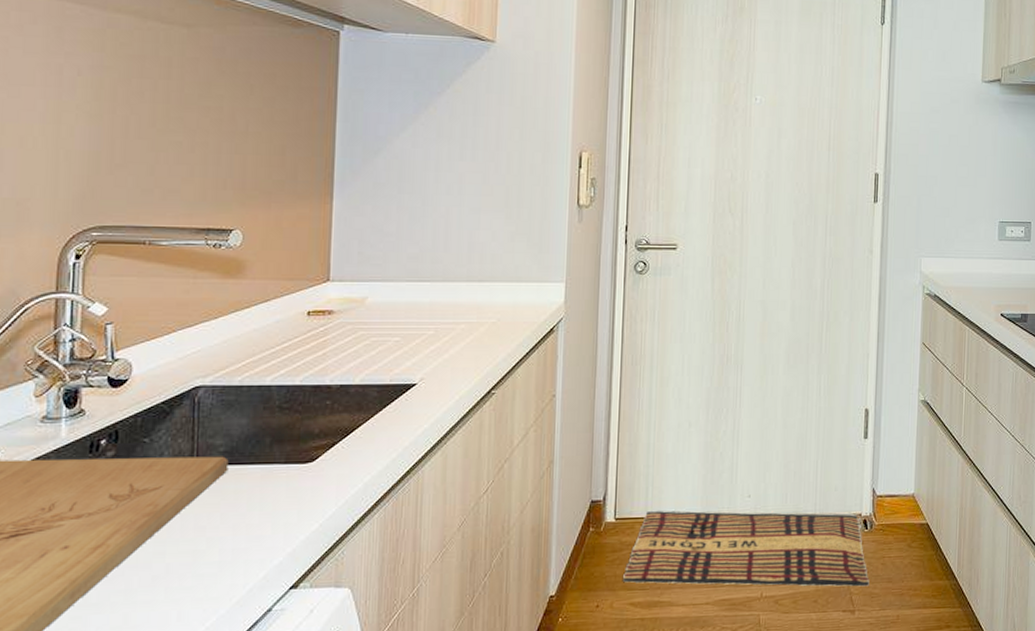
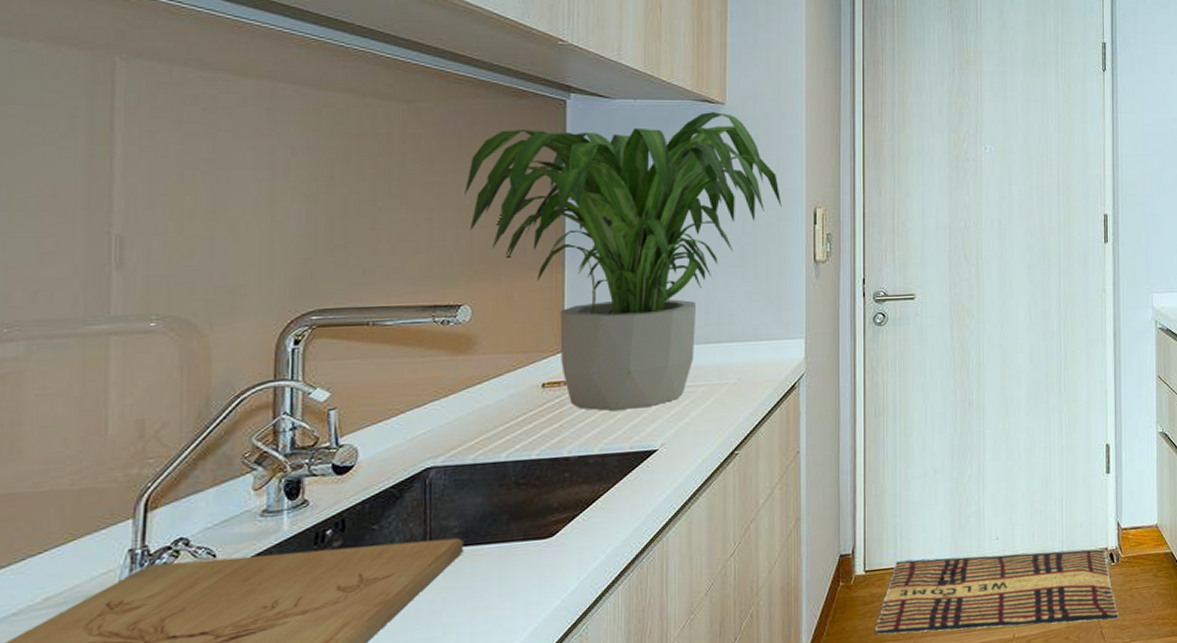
potted plant: none [239,49,548,342] -> present [465,112,782,411]

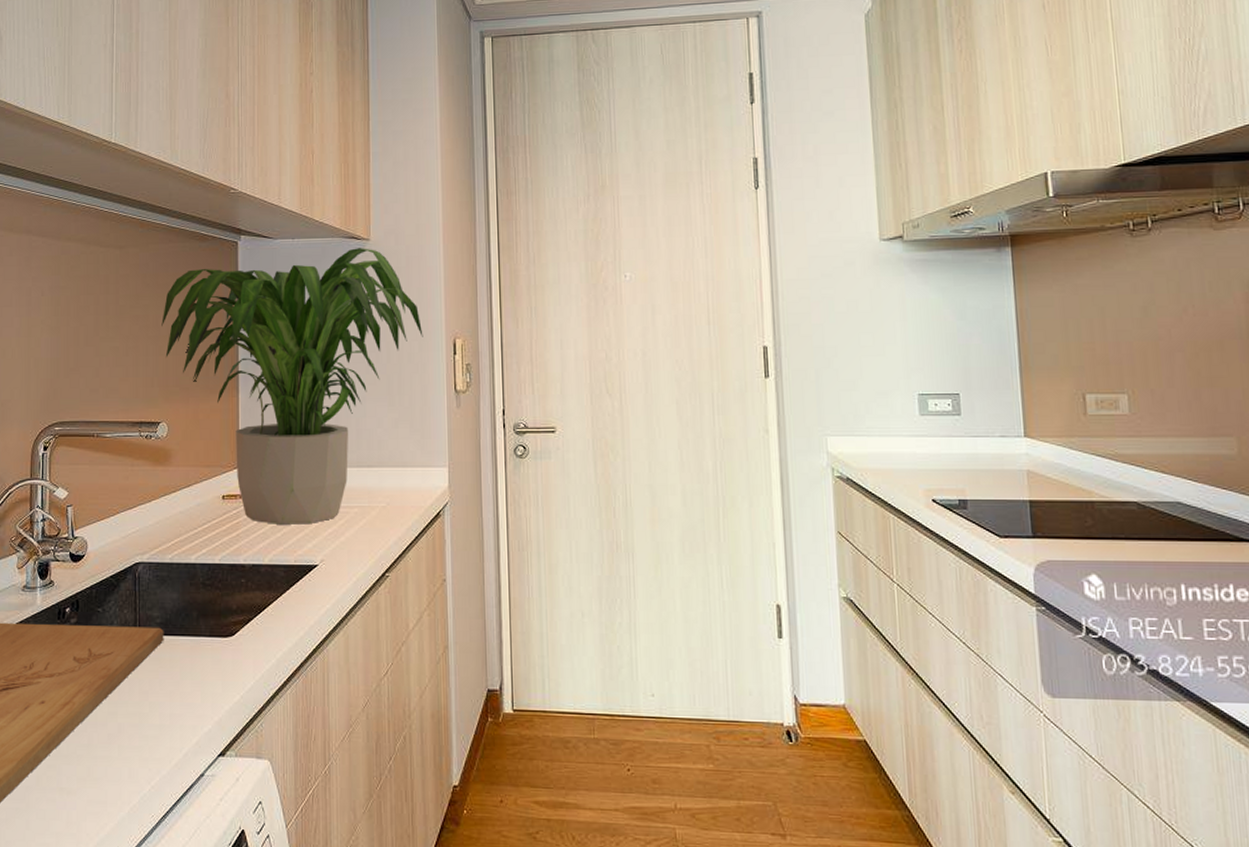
doormat: present [876,547,1119,635] -> none [525,703,801,808]

